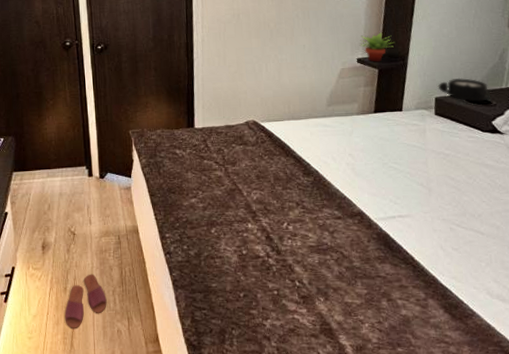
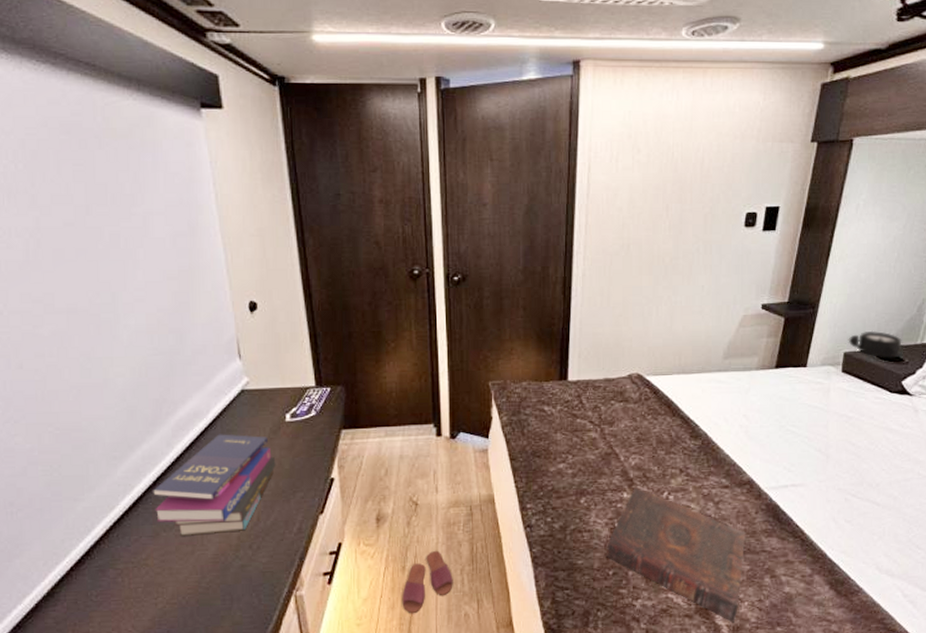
book: none [236,218,361,343] -> present [606,486,746,623]
succulent plant: present [360,32,395,62] -> none [767,274,807,309]

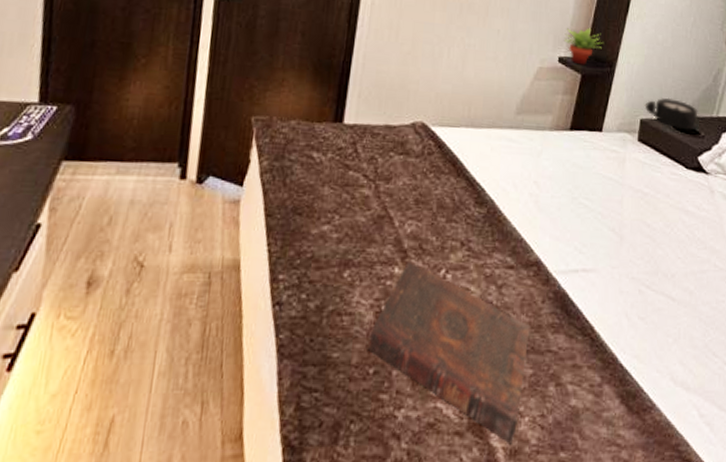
slippers: present [402,550,453,613] -> none [102,330,175,417]
succulent plant: none [767,274,807,309] -> present [564,27,605,65]

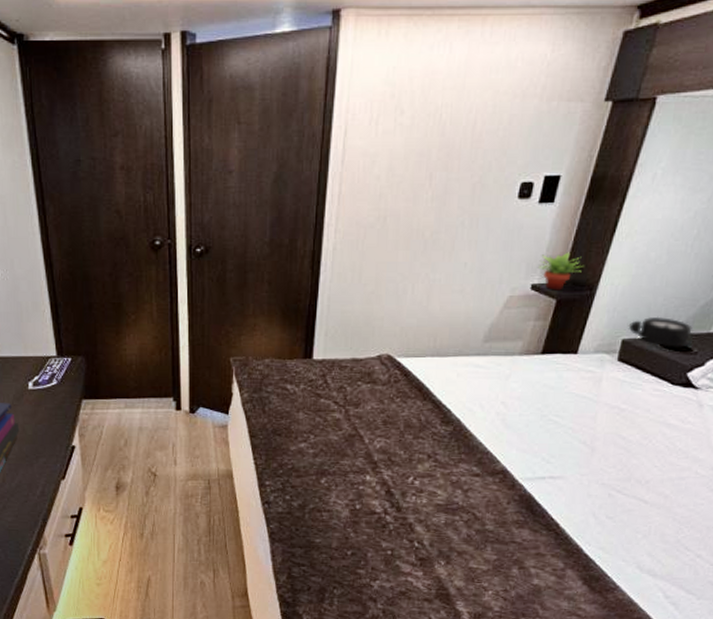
book: present [367,259,530,445] -> none [344,469,495,610]

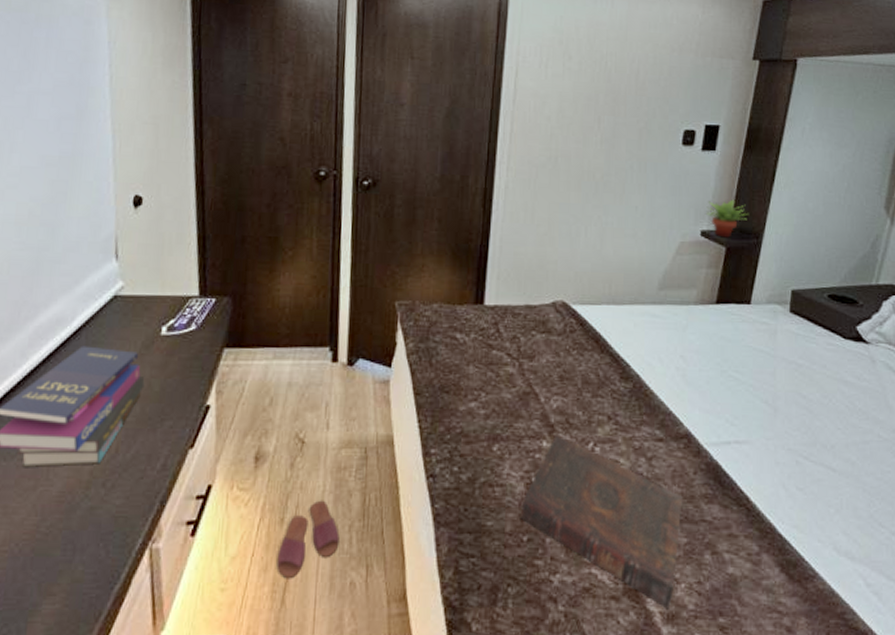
slippers: none [140,520,190,577] -> present [277,500,340,578]
book: none [344,469,495,610] -> present [520,434,683,609]
alarm clock: present [628,316,700,347] -> none [796,267,863,299]

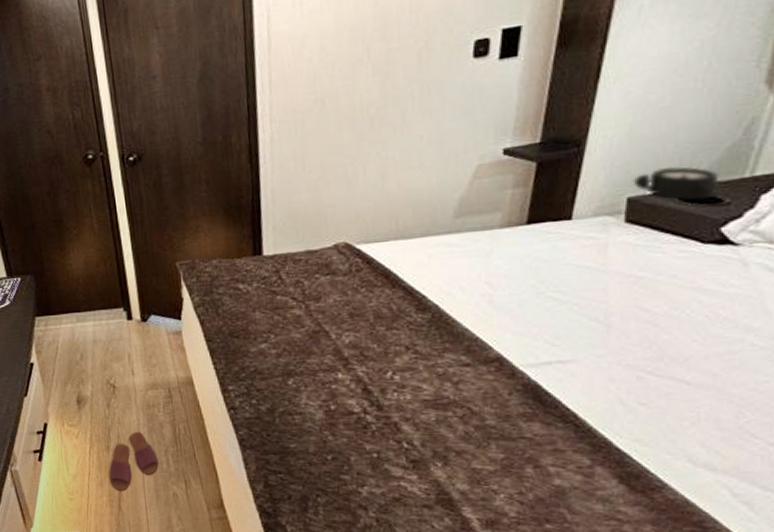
book: present [520,434,683,609] -> none [322,366,497,516]
succulent plant: present [706,199,750,238] -> none [509,107,567,153]
alarm clock: none [796,267,863,299] -> present [632,166,731,200]

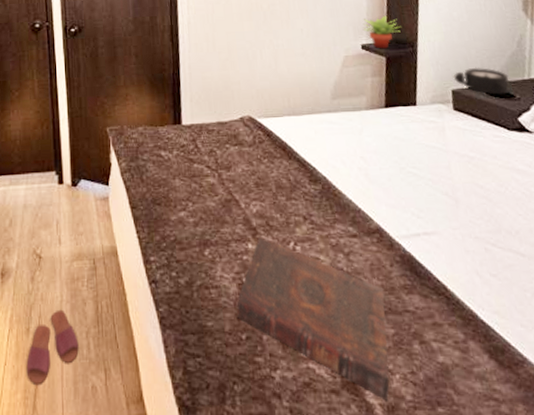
book: none [322,366,497,516] -> present [236,236,390,401]
succulent plant: none [509,107,567,153] -> present [363,15,402,49]

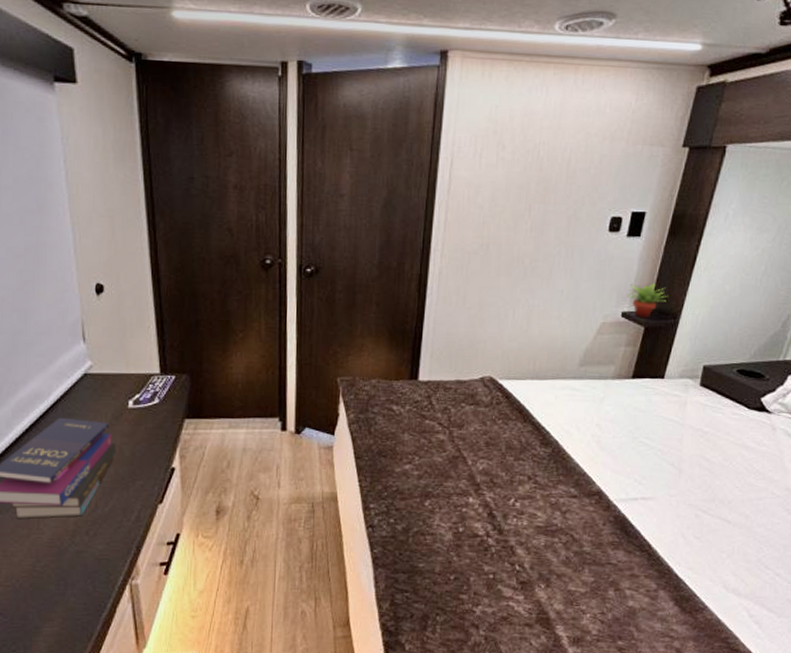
slippers: present [26,309,79,384] -> none [238,546,292,608]
book: present [236,236,390,401] -> none [448,491,592,634]
alarm clock: present [453,67,517,95] -> none [708,344,771,374]

